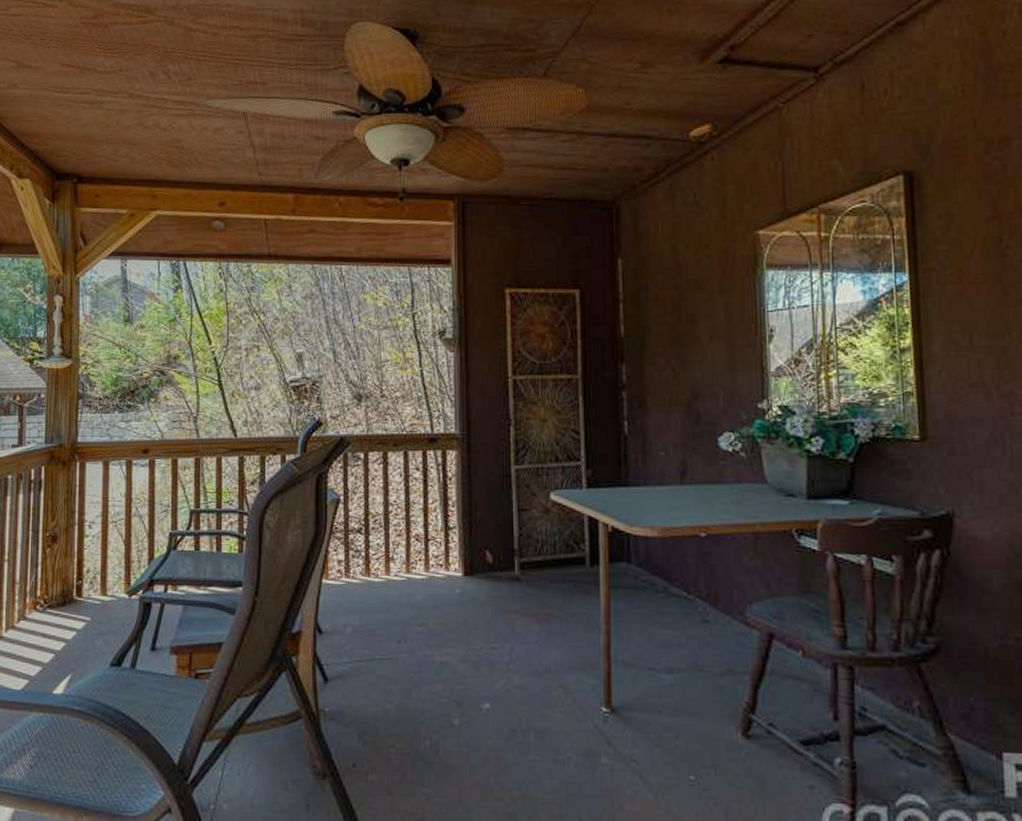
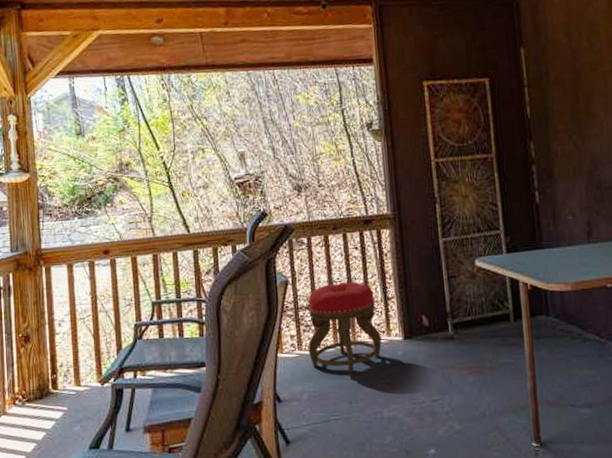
stool: none [356,505,438,609] -> present [307,281,382,374]

